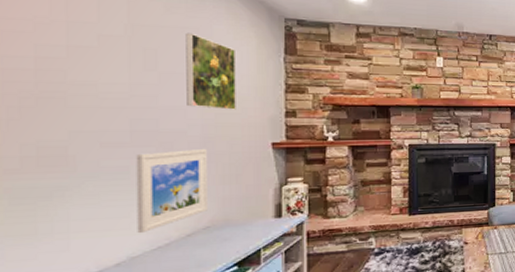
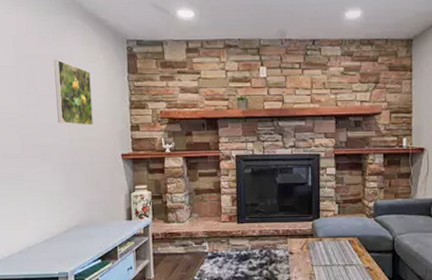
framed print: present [136,149,208,234] -> none [26,160,77,228]

